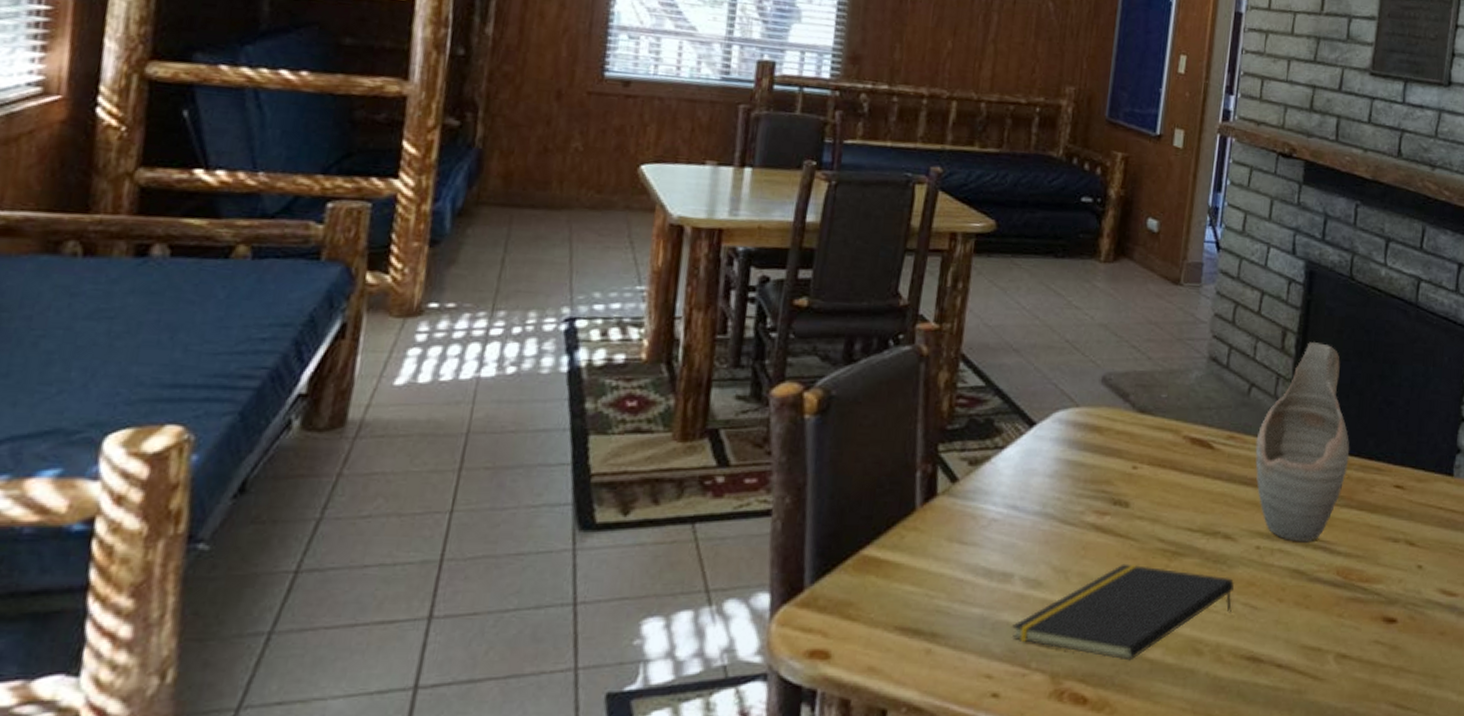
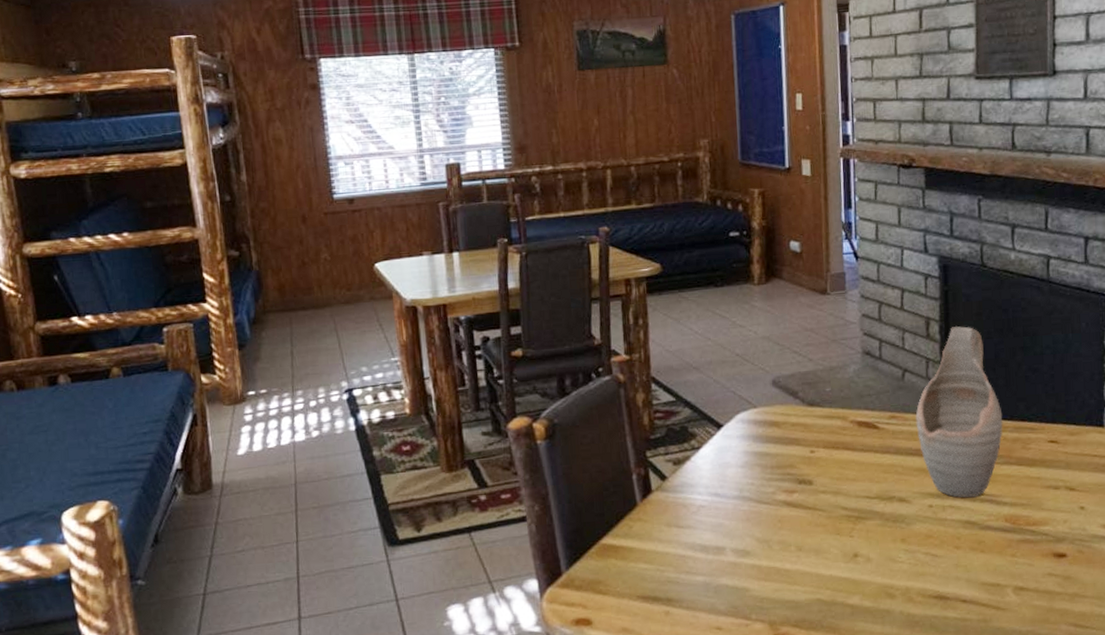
notepad: present [1012,563,1234,661] -> none [731,530,915,607]

